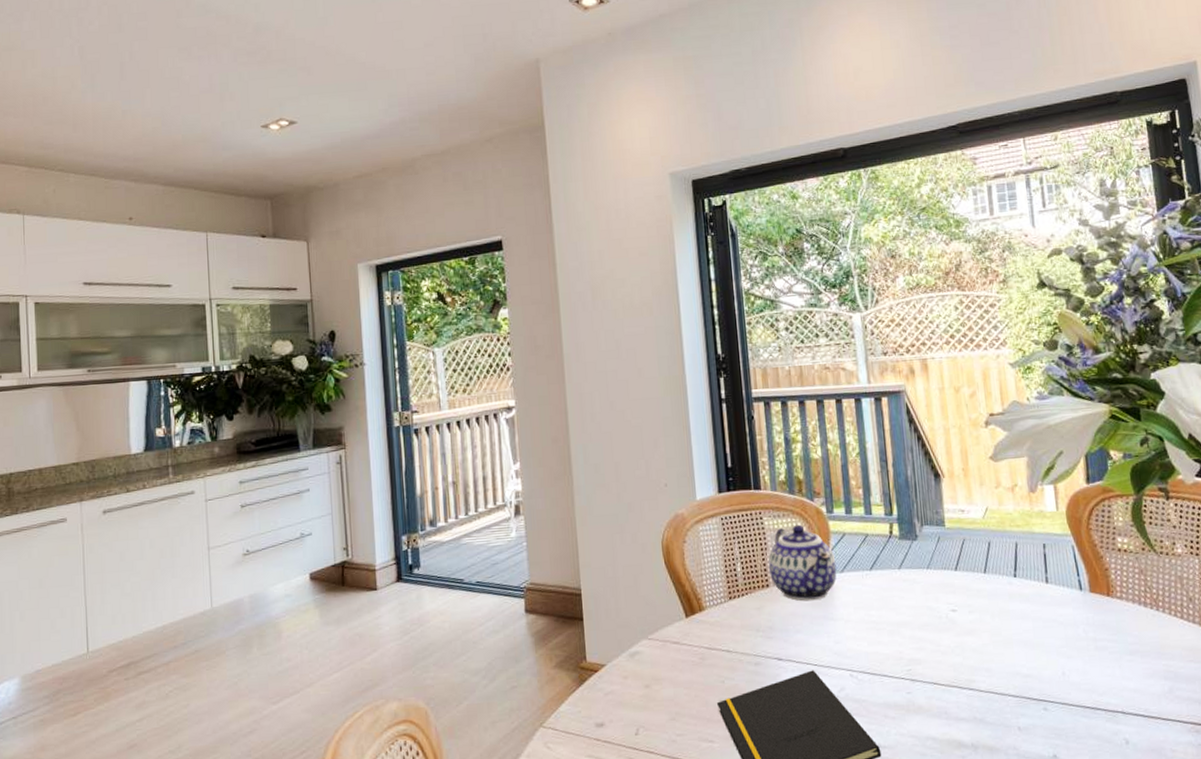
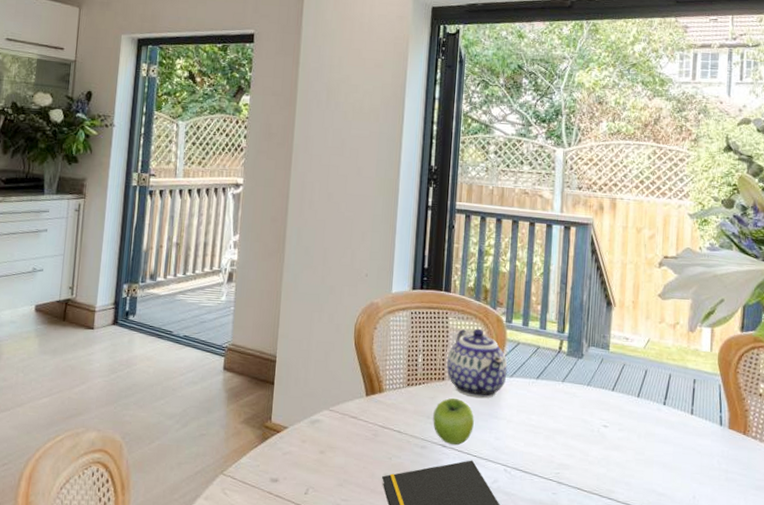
fruit: none [762,604,809,656] -> present [433,397,474,445]

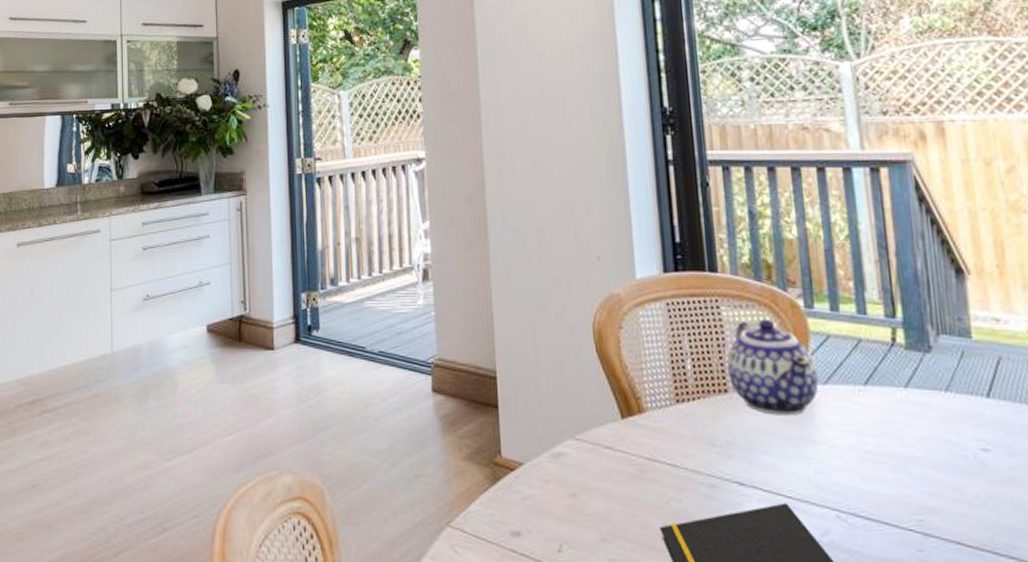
fruit: present [433,397,474,445] -> none [719,416,781,482]

